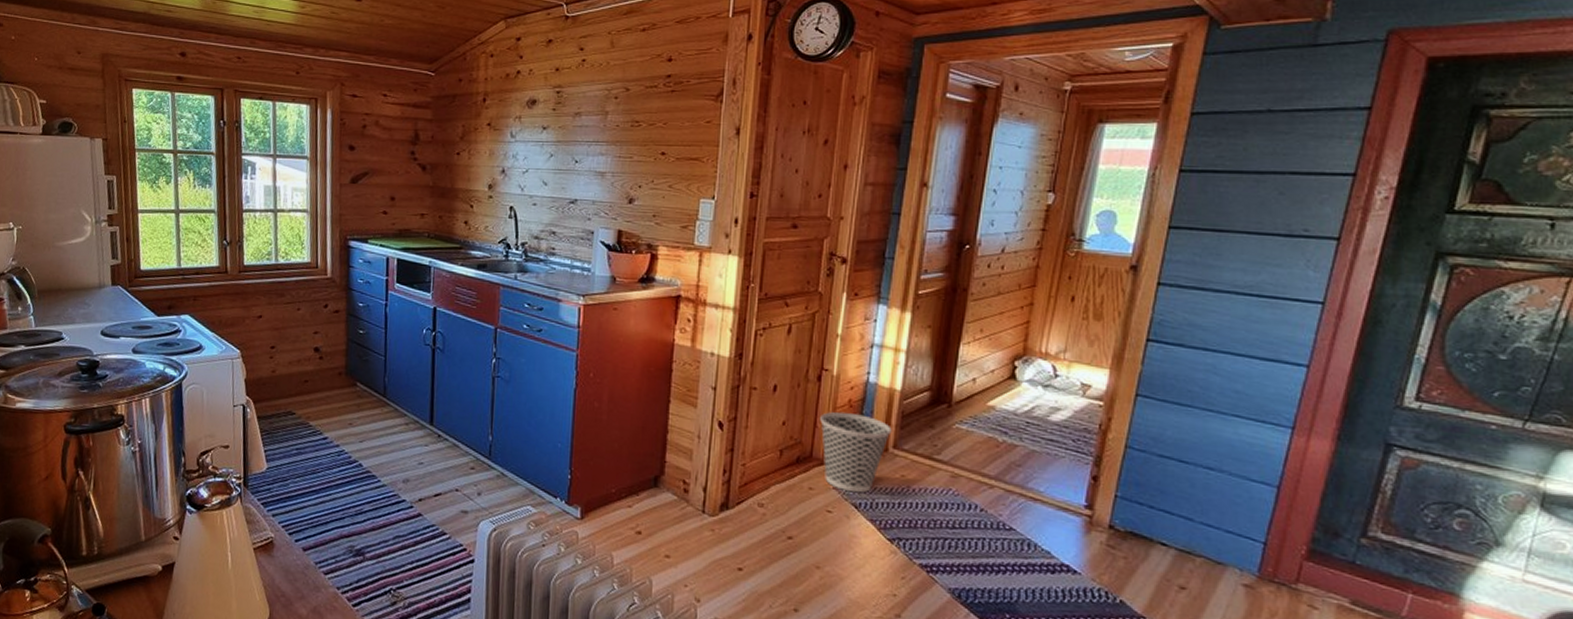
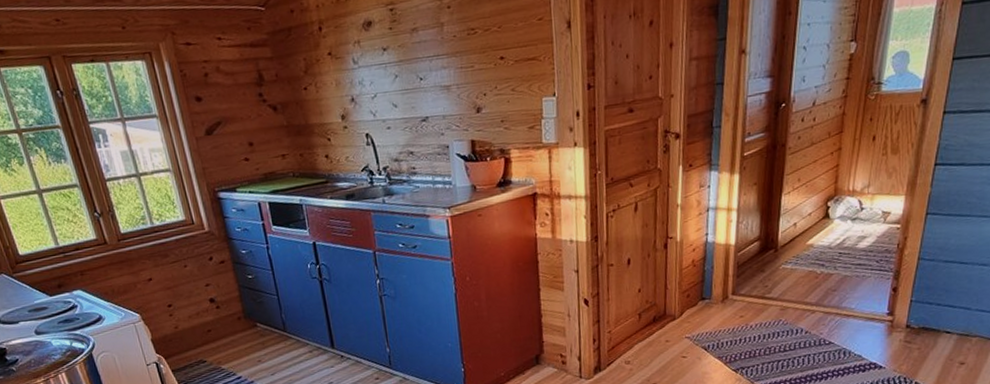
wastebasket: present [820,411,892,493] -> none [669,271,730,338]

